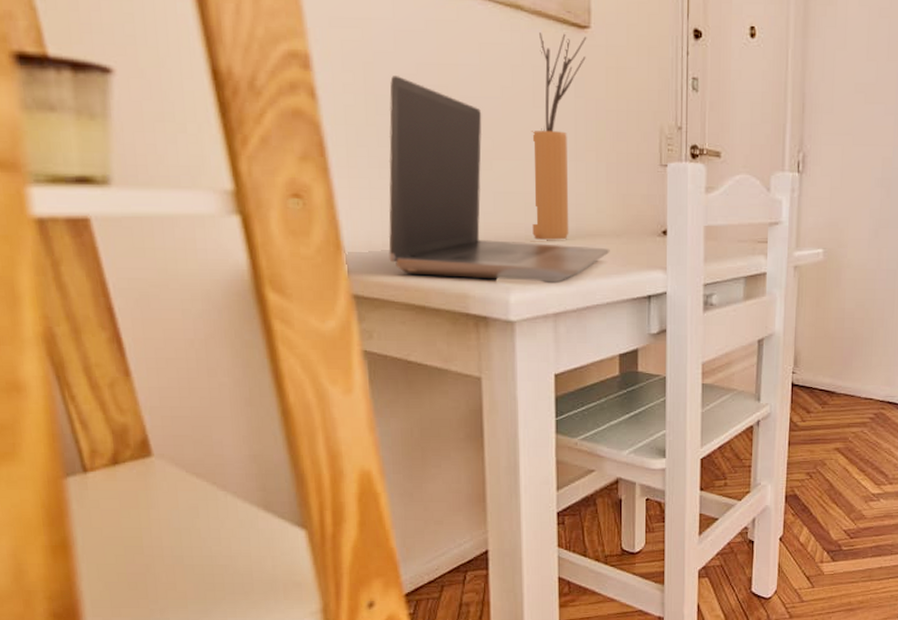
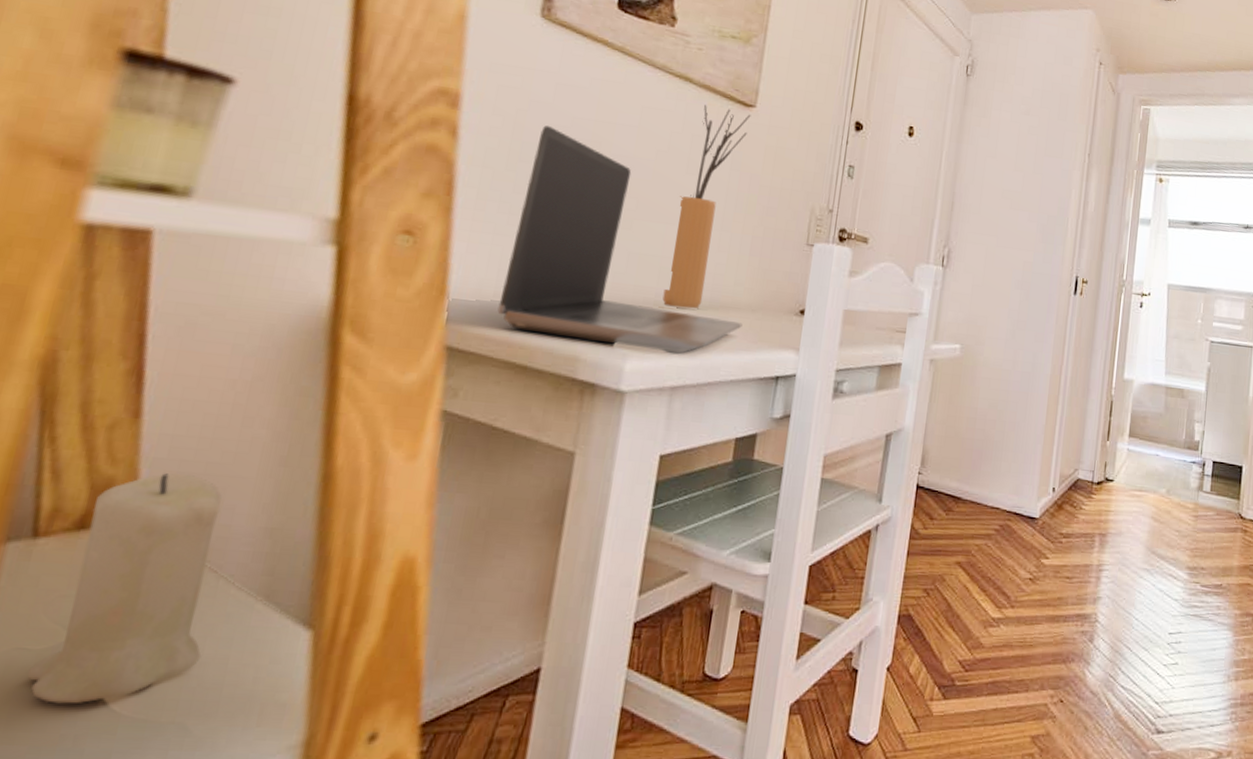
candle: none [114,418,231,589] -> present [27,473,222,704]

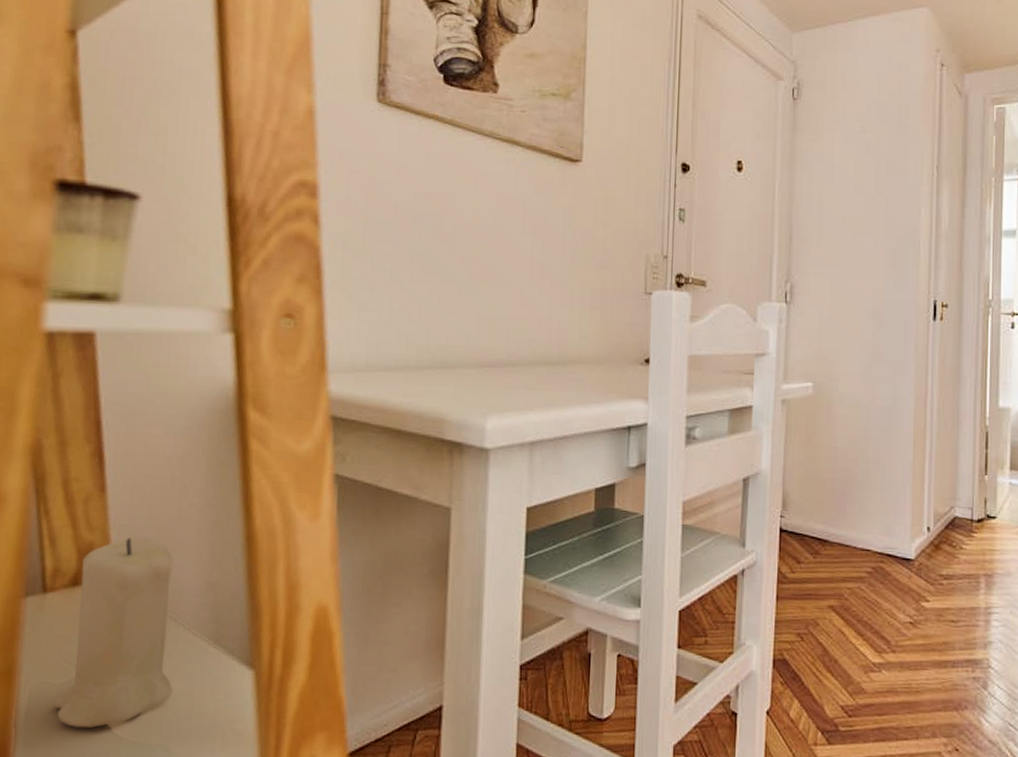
laptop computer: present [497,126,743,353] -> none [370,204,591,409]
vase: present [662,105,751,309] -> none [514,166,578,366]

